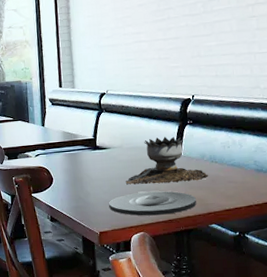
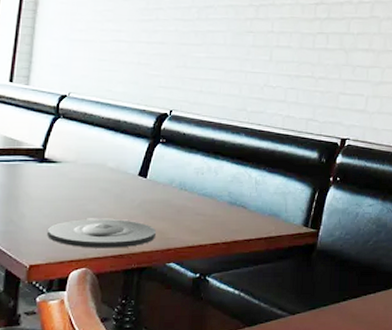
brazier: present [125,136,209,185] -> none [73,155,175,210]

